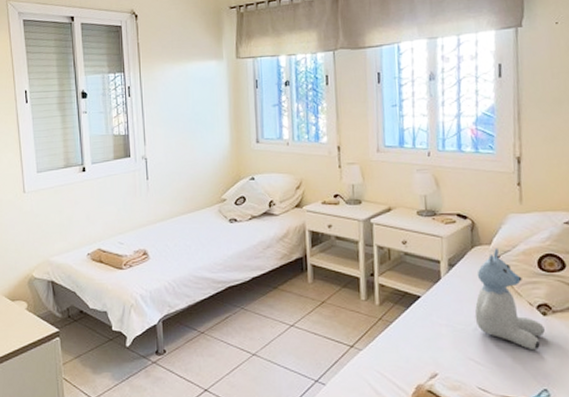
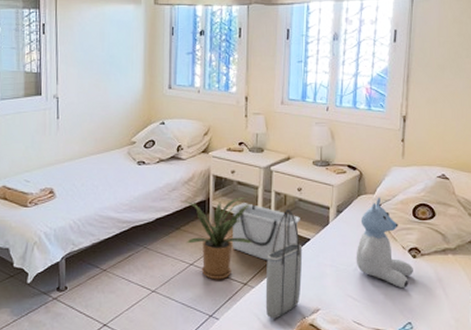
house plant: none [276,252,356,342] -> present [181,196,252,280]
storage bin: none [331,259,408,320] -> present [232,203,300,260]
tote bag: none [373,263,415,385] -> present [265,208,303,319]

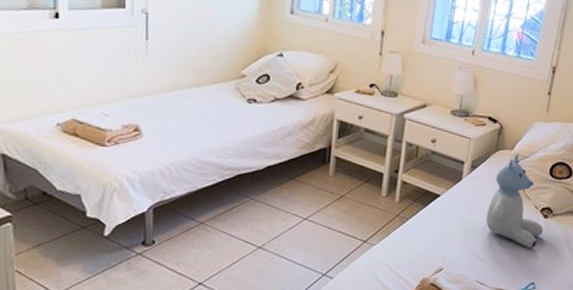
house plant: present [181,196,252,280] -> none [297,146,377,237]
storage bin: present [232,203,300,260] -> none [354,153,431,216]
tote bag: present [265,208,303,319] -> none [385,161,431,278]

